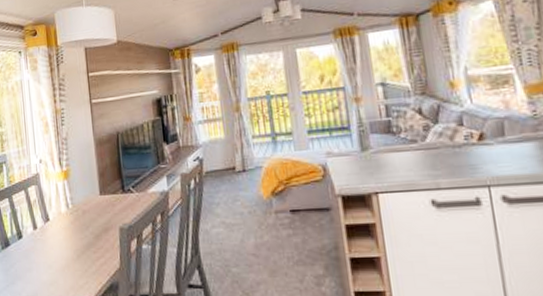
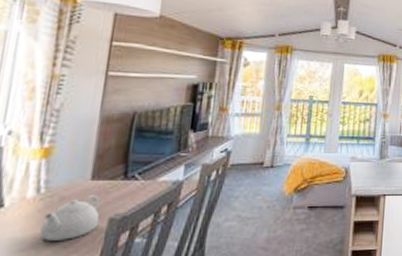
teapot: none [75,207,113,247] -> present [40,194,100,241]

